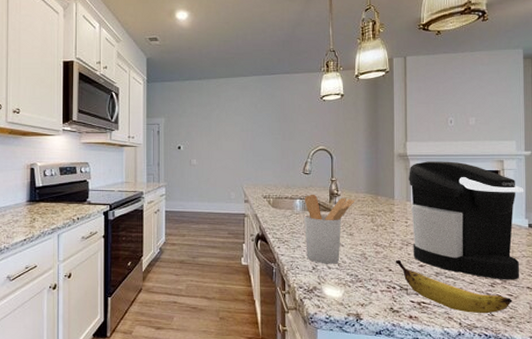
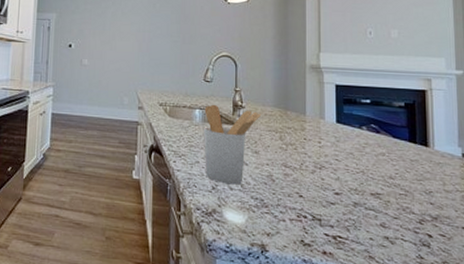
banana: present [395,259,513,314] -> none [306,184,445,256]
coffee maker: present [409,161,524,280] -> none [322,75,456,218]

